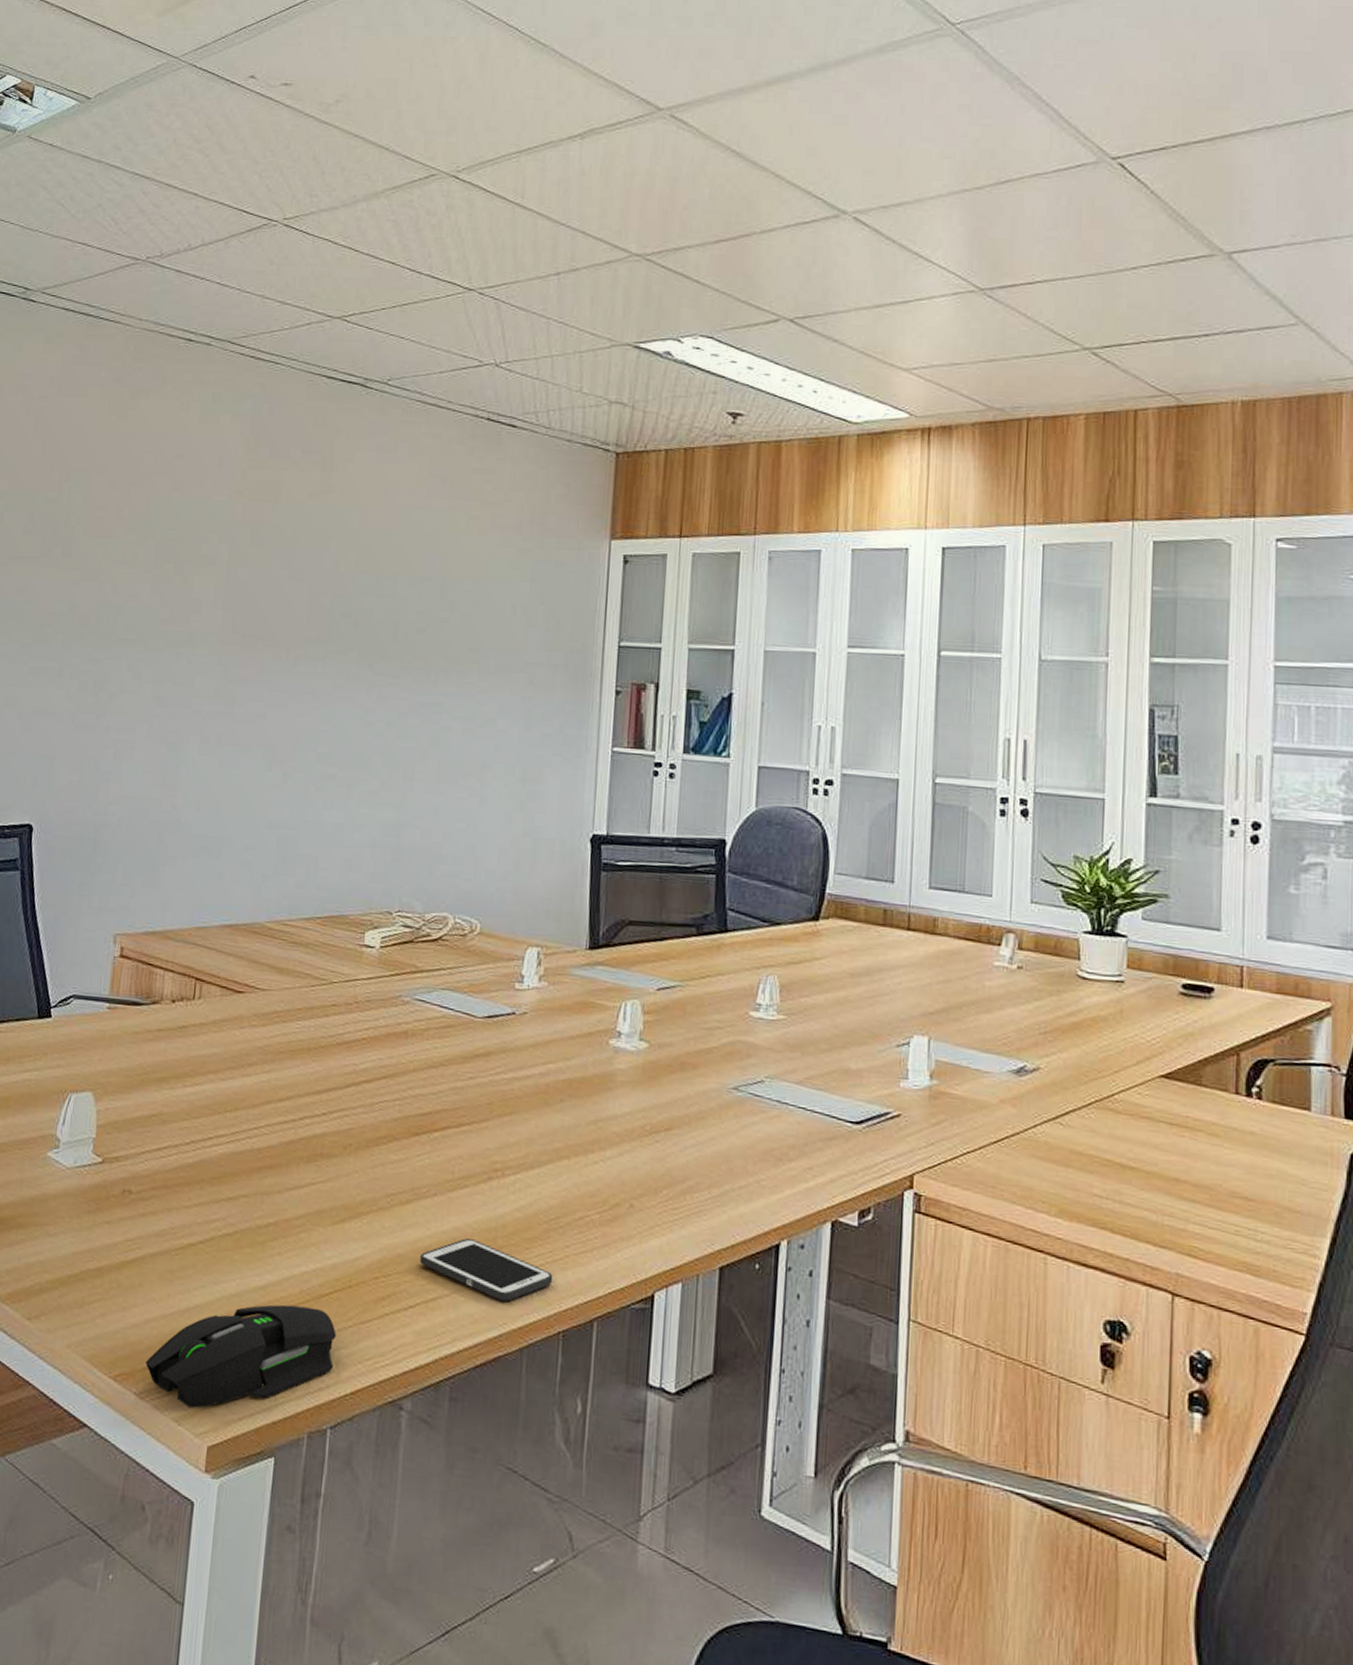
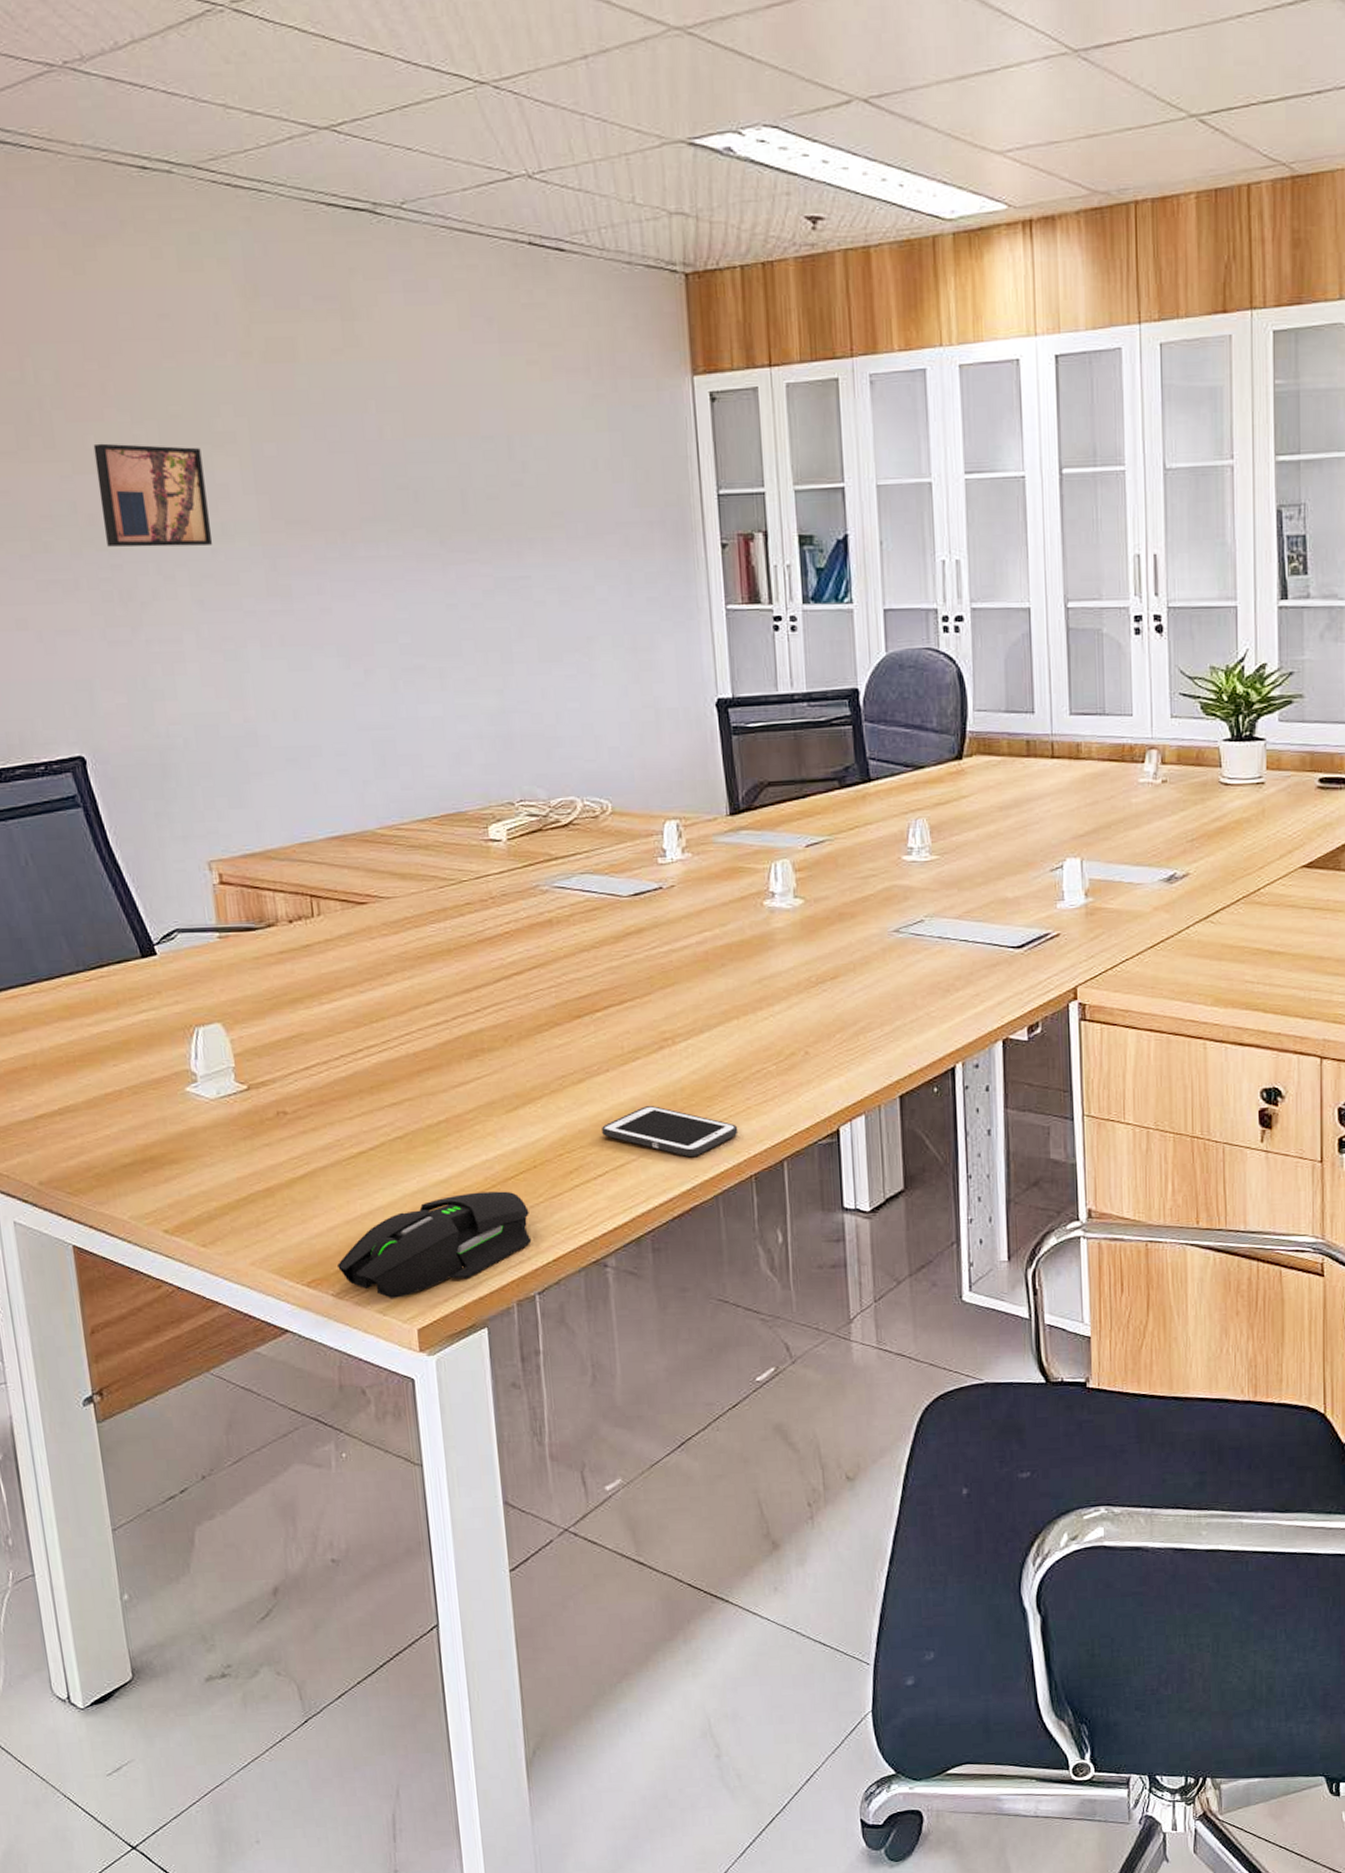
wall art: none [93,556,186,650] -> present [93,443,212,547]

